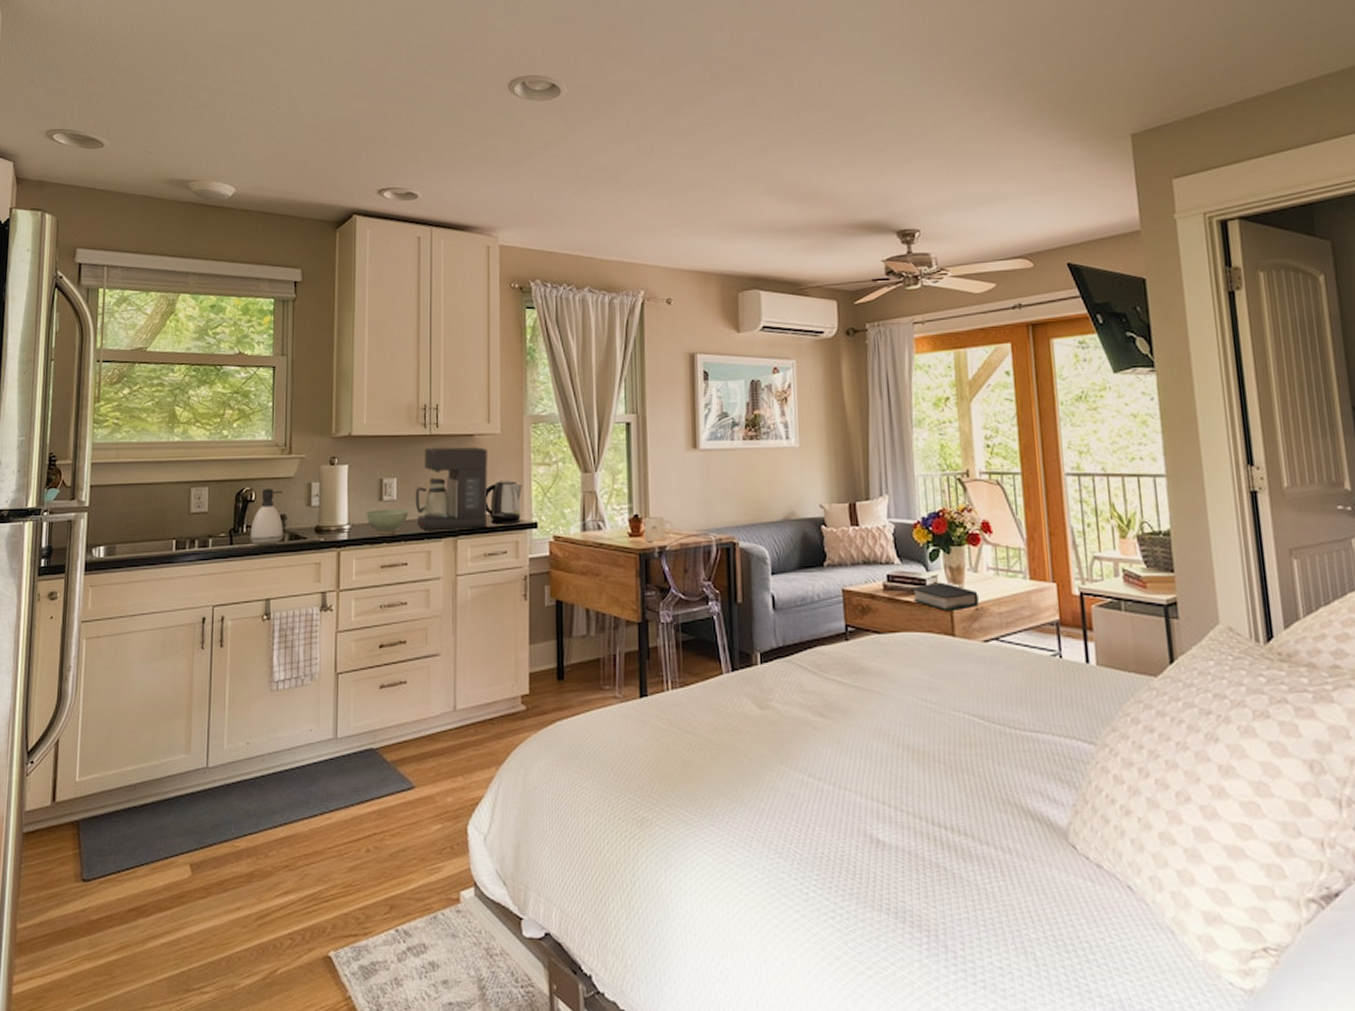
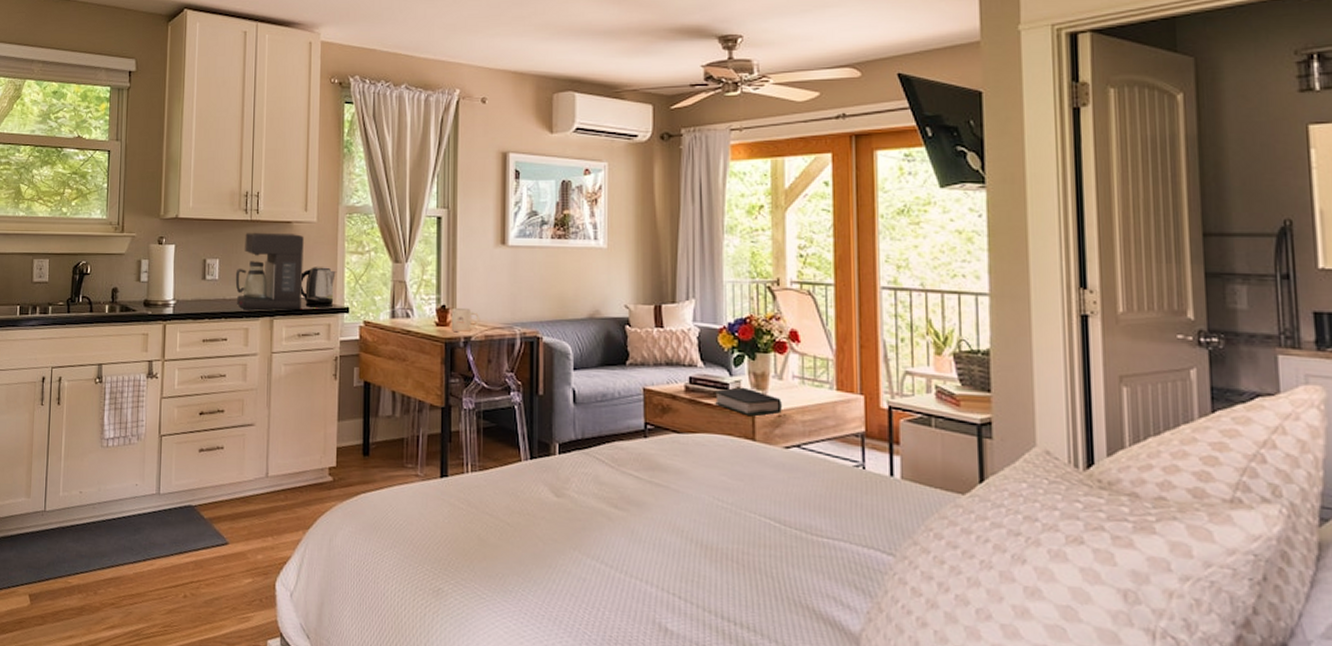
soap dispenser: present [250,489,283,547] -> none [85,263,115,316]
bowl: present [366,509,409,535] -> none [190,287,230,312]

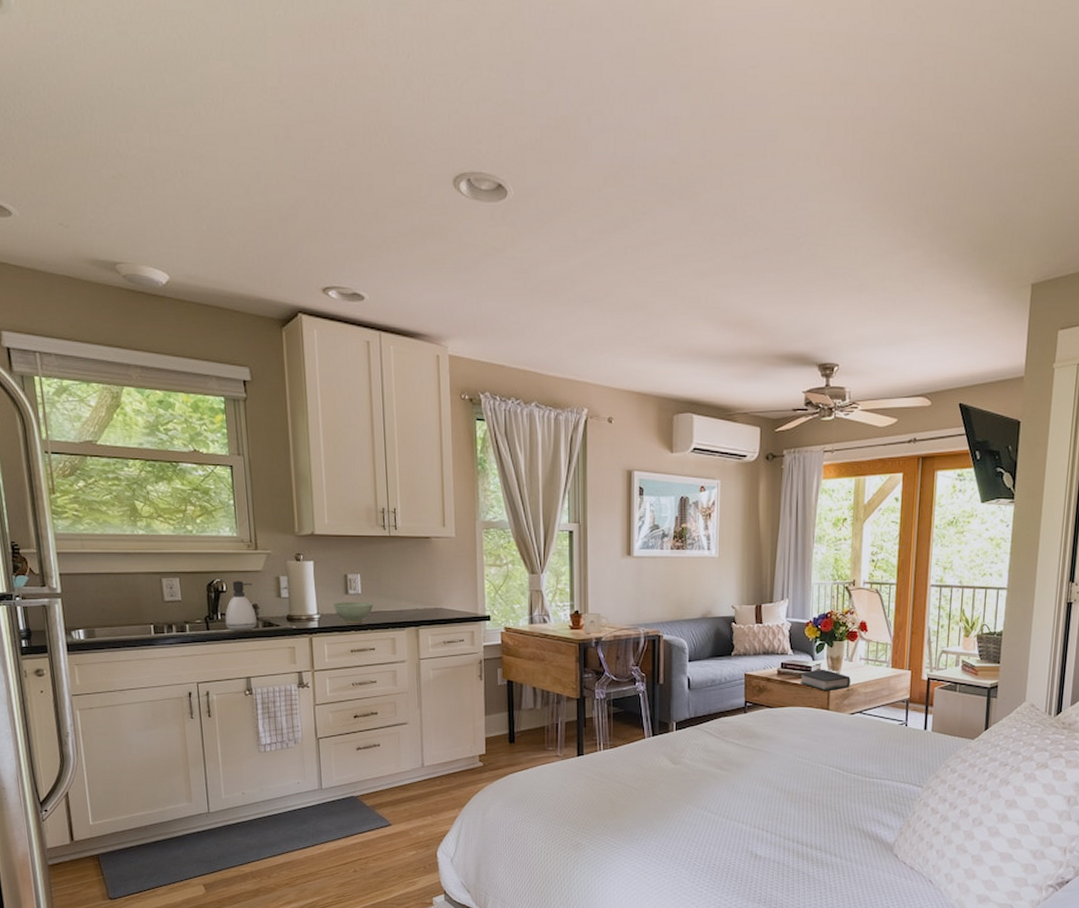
soap dispenser: none [85,263,115,316] -> present [225,581,257,632]
bowl: none [190,287,230,312] -> present [333,601,374,624]
coffee maker: present [235,232,304,311] -> none [378,547,445,622]
kettle: present [300,265,336,309] -> none [443,578,476,618]

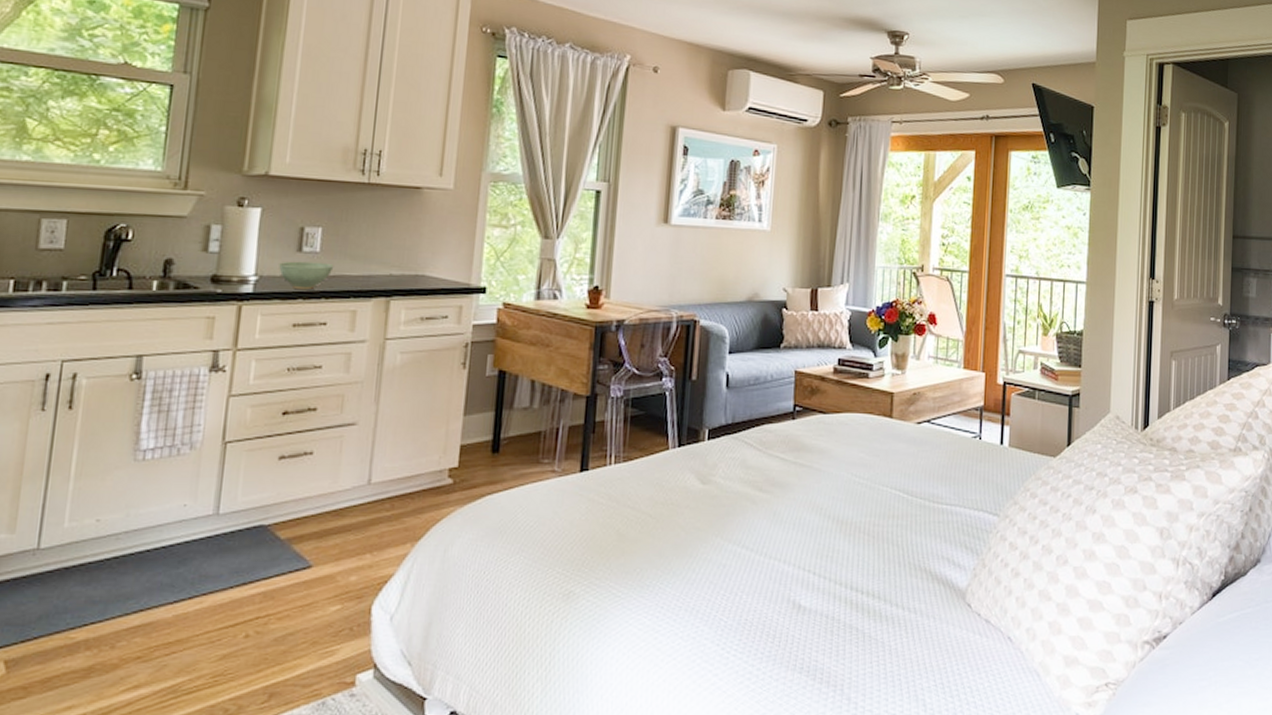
soap dispenser: present [225,581,257,632] -> none [121,227,171,295]
mug: present [583,612,610,634] -> none [603,288,636,316]
book: present [800,669,850,692] -> none [860,368,917,395]

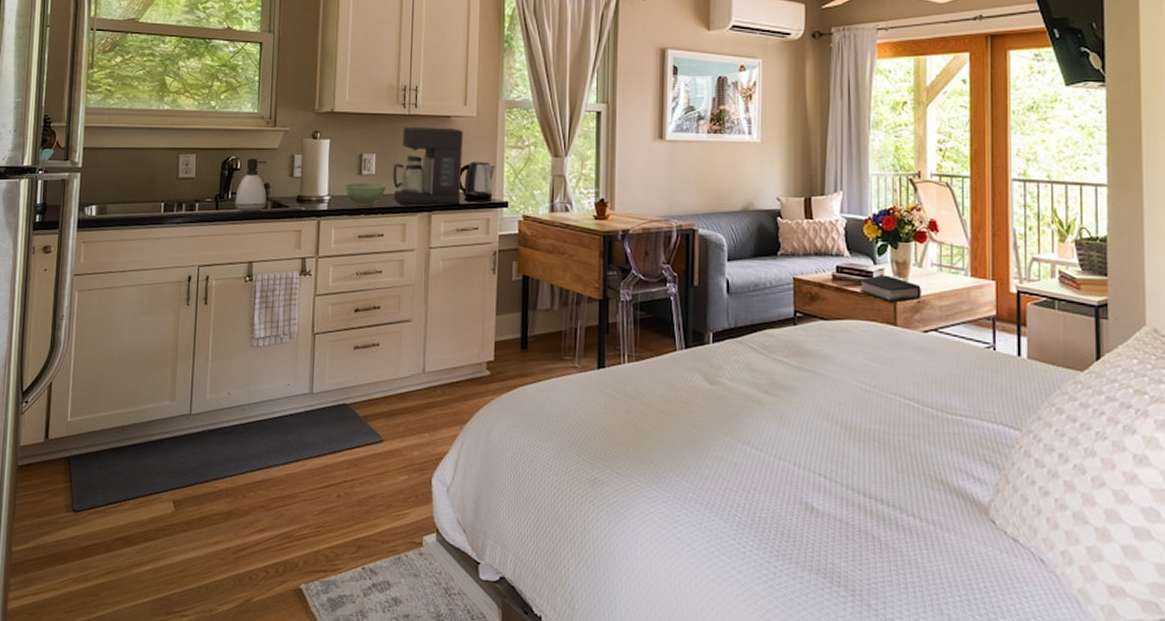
soap dispenser: none [121,227,171,295] -> present [235,159,267,213]
coffee maker: none [342,197,436,291] -> present [392,126,463,206]
kettle: none [427,239,473,289] -> present [459,160,495,204]
book: none [860,368,917,395] -> present [860,275,921,303]

